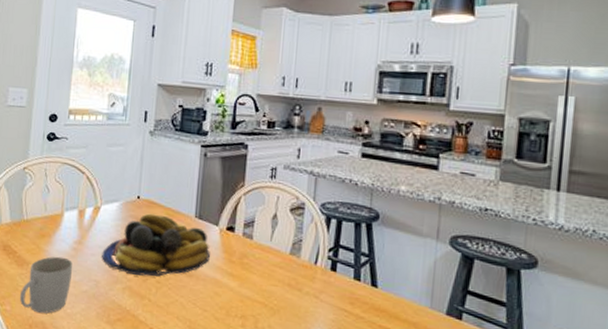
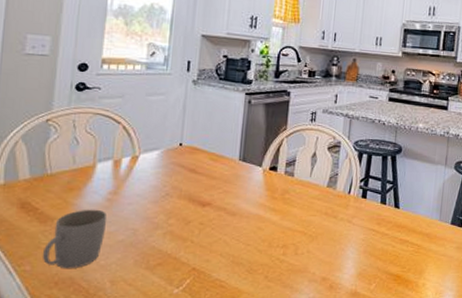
fruit bowl: present [102,213,210,277] -> none [140,159,254,219]

